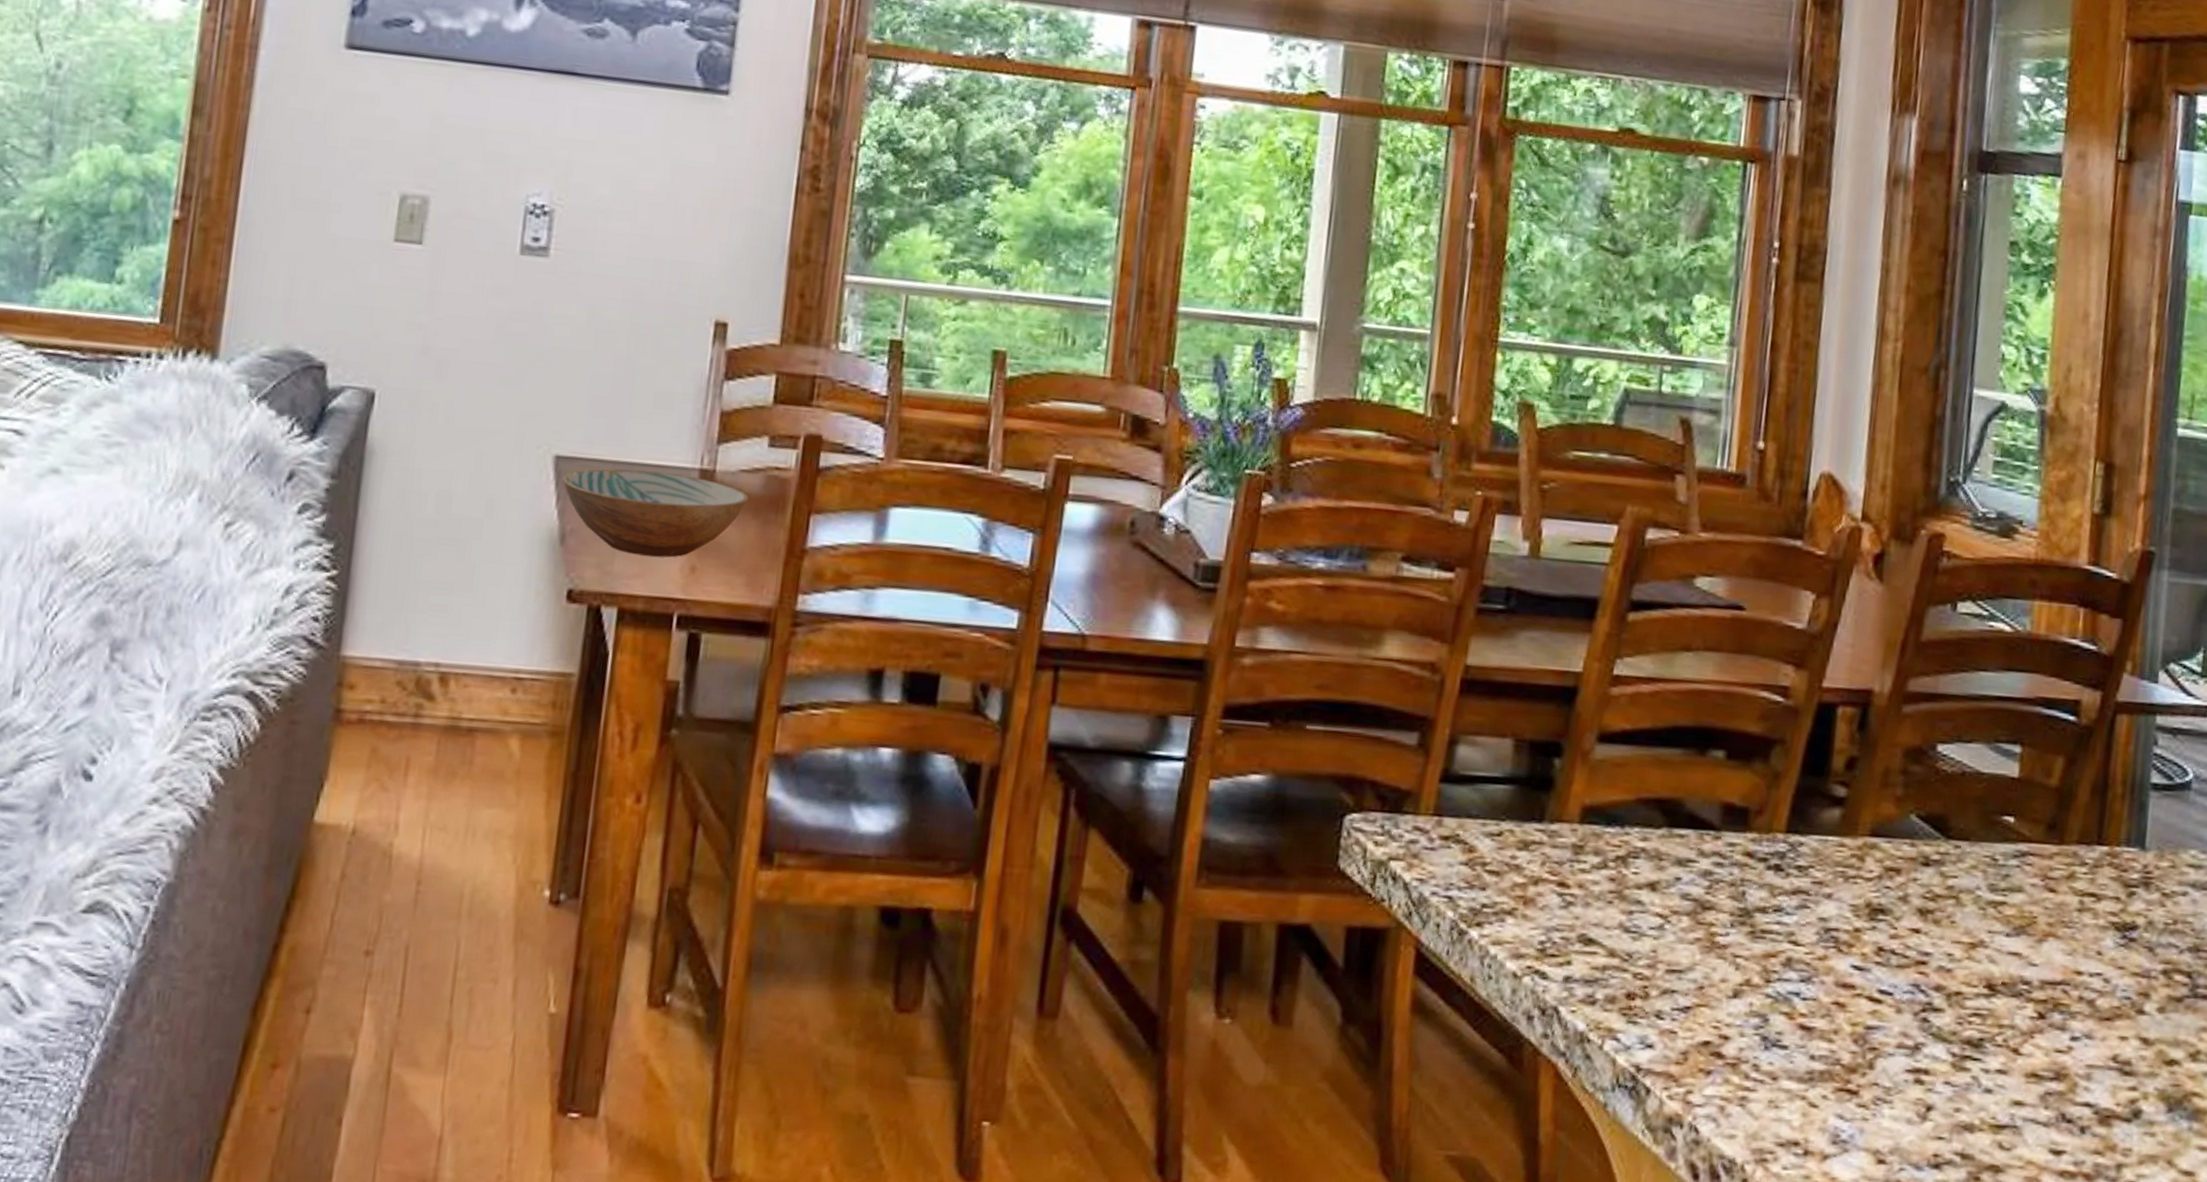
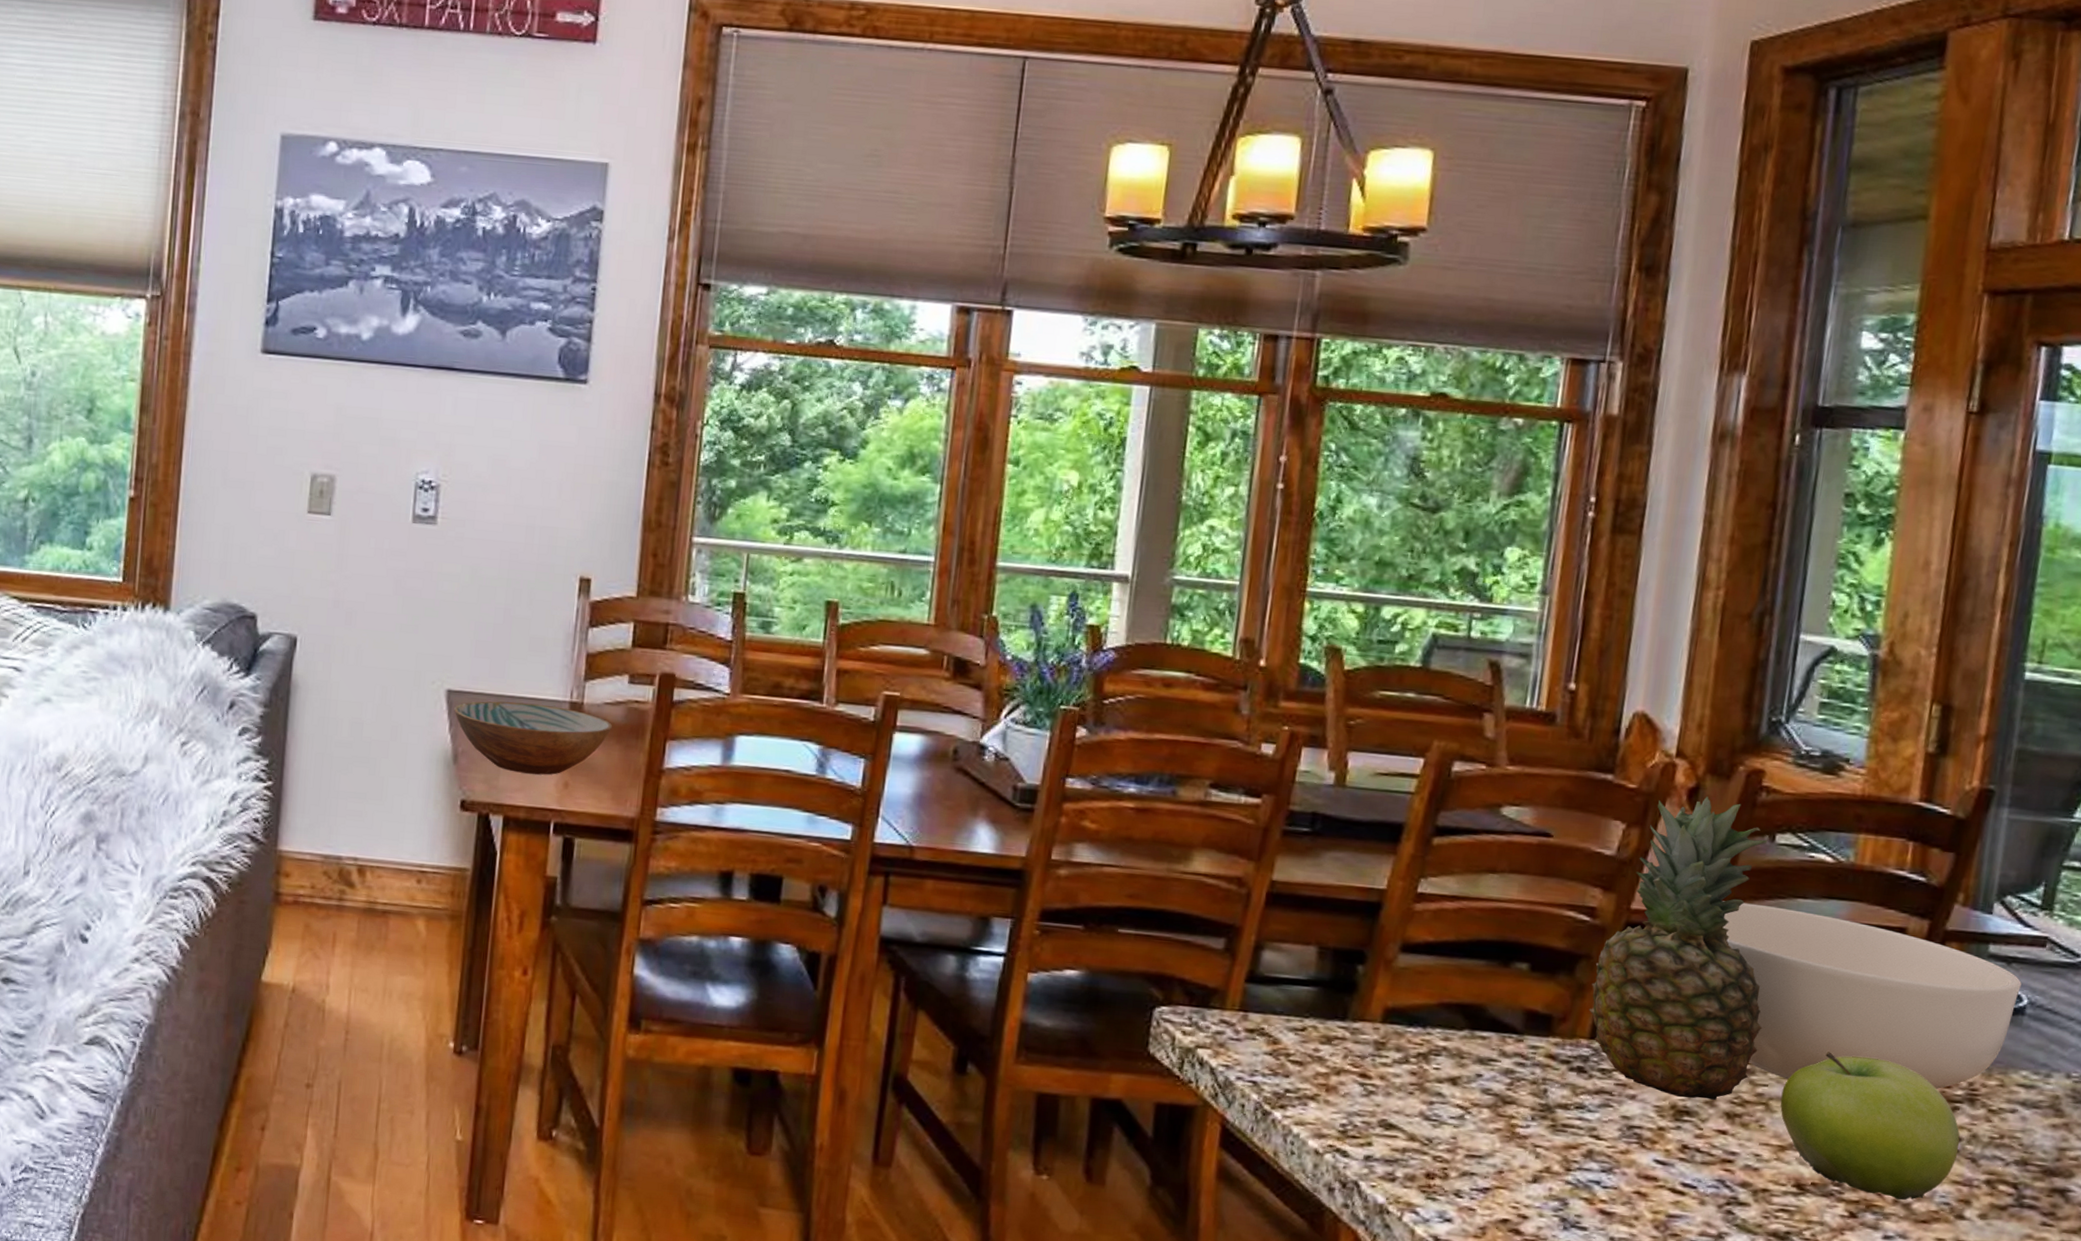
fruit: none [1784,563,1951,895] -> present [1588,796,1768,1100]
bowl: none [1910,676,2187,873] -> present [1722,901,2022,1089]
fruit: none [1970,837,2138,997] -> present [1780,1051,1960,1201]

